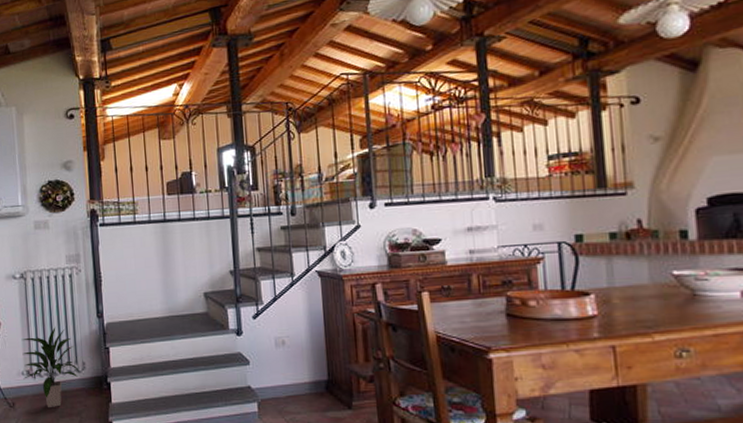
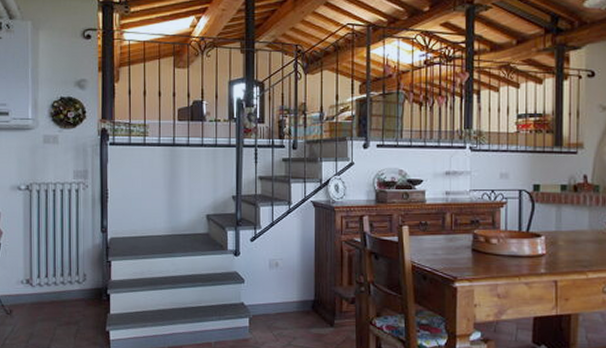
indoor plant: present [21,326,79,408] -> none [22,238,80,317]

